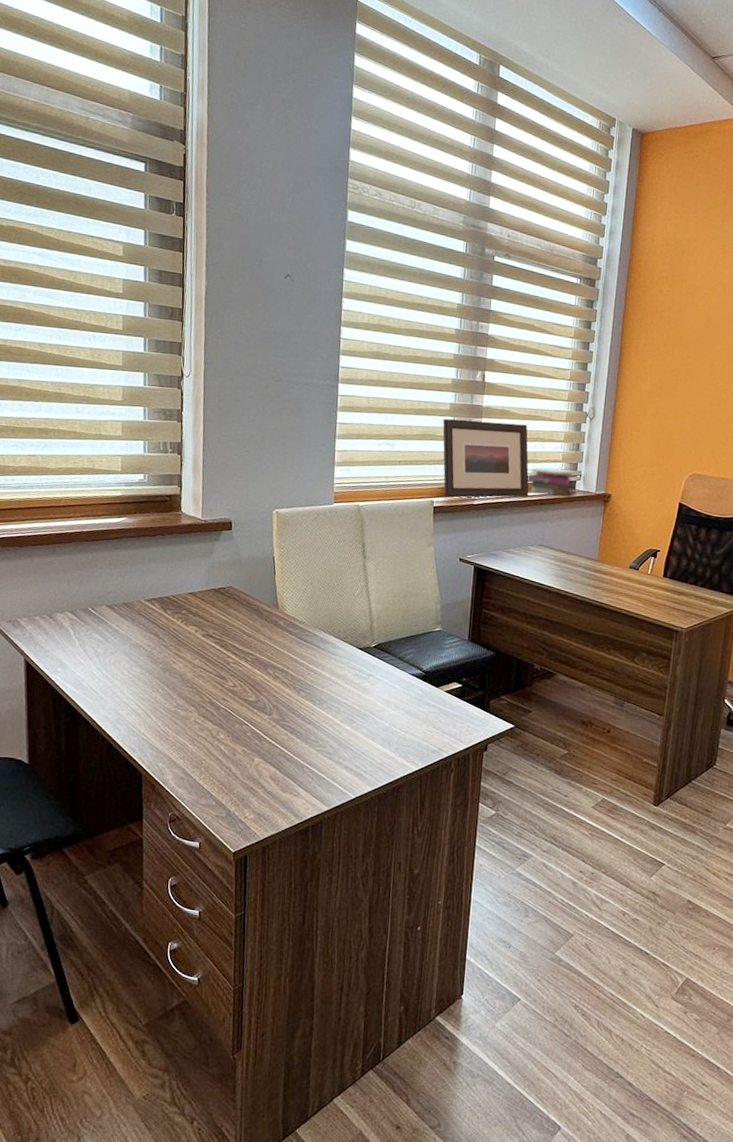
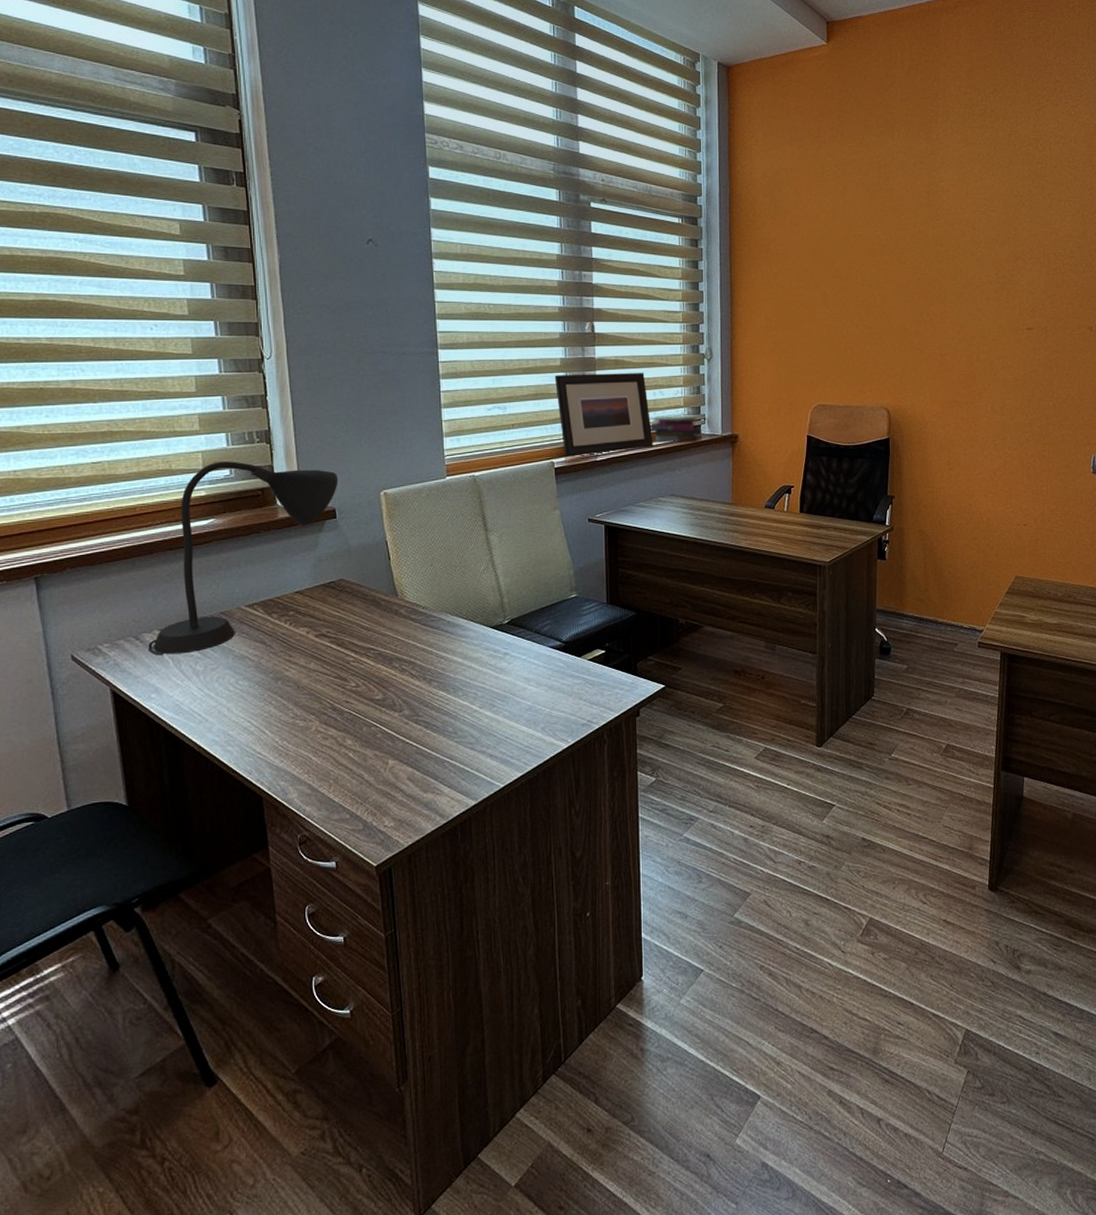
desk lamp: none [59,466,237,636] -> present [148,461,338,655]

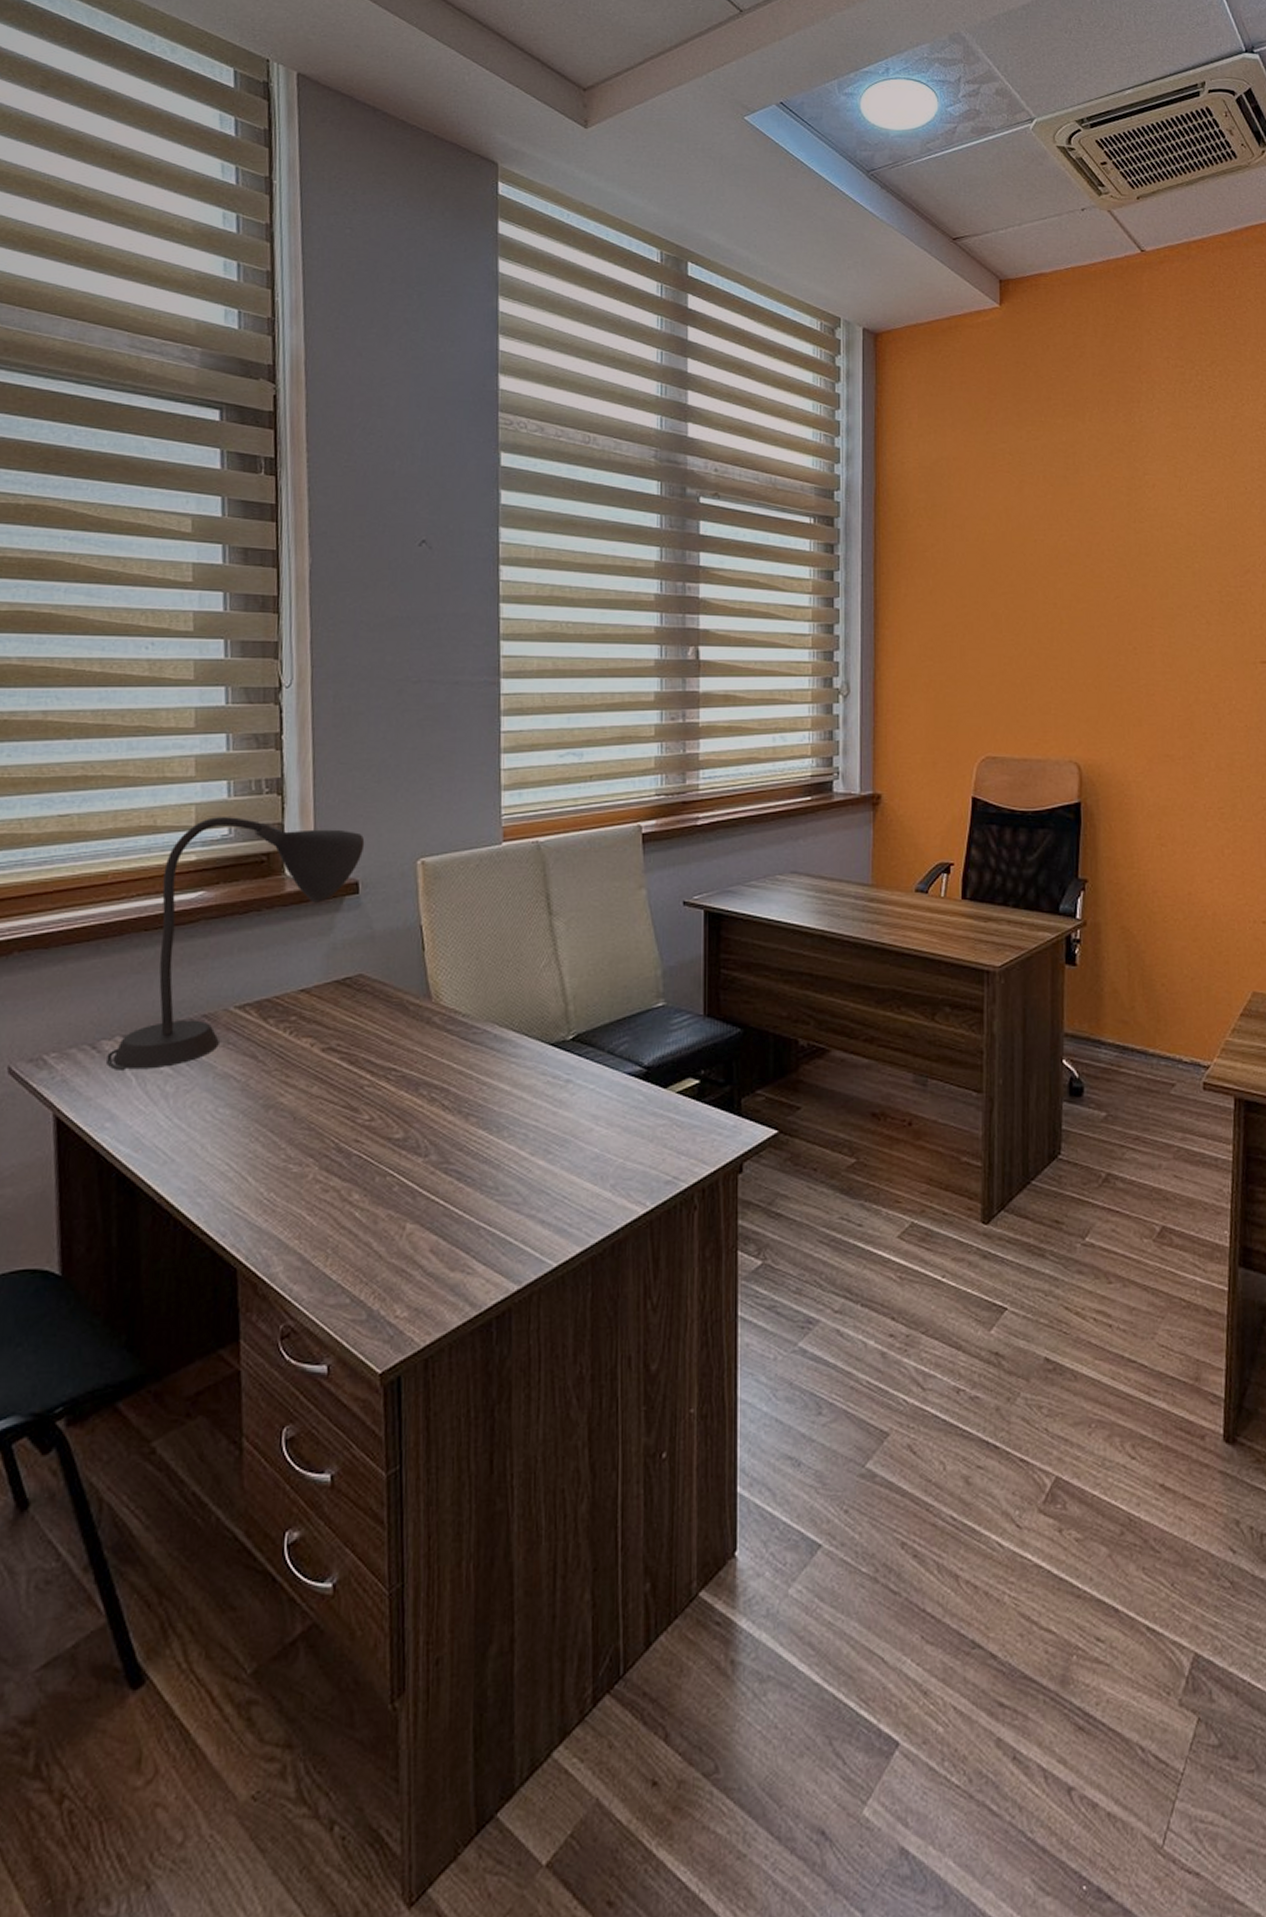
picture frame: present [554,373,653,457] -> none [646,712,771,819]
books: present [650,415,698,443] -> none [768,768,829,803]

